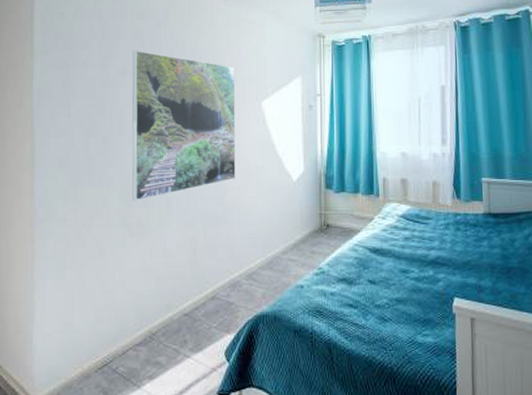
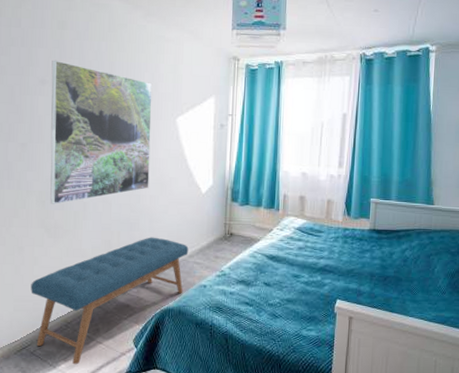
bench: none [112,232,282,384] -> present [31,237,189,365]

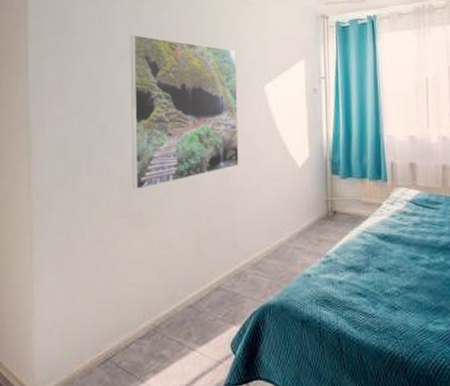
bench: present [31,237,189,365] -> none [114,220,288,378]

